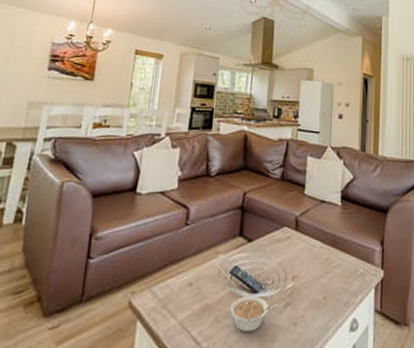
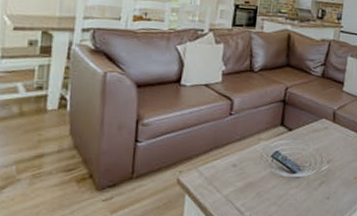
legume: present [229,295,276,333] -> none [270,175,312,205]

